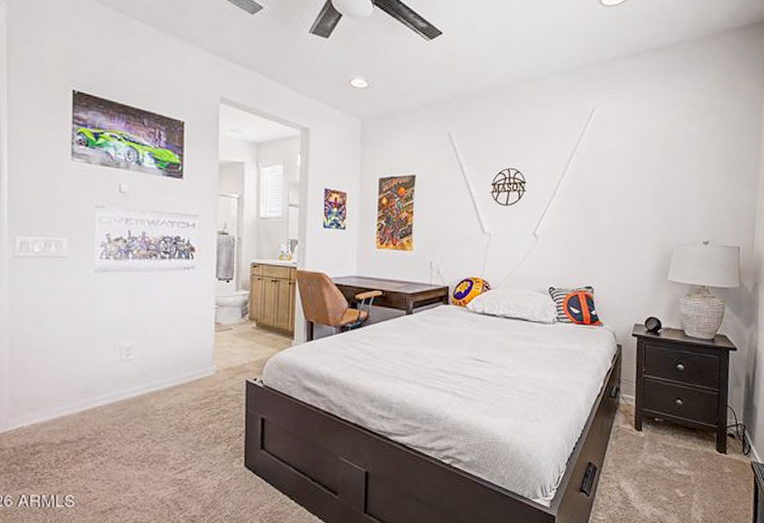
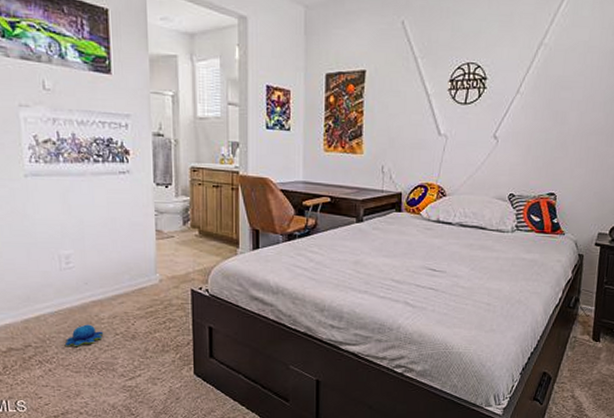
plush toy: none [118,416,158,438] -> present [64,324,104,346]

